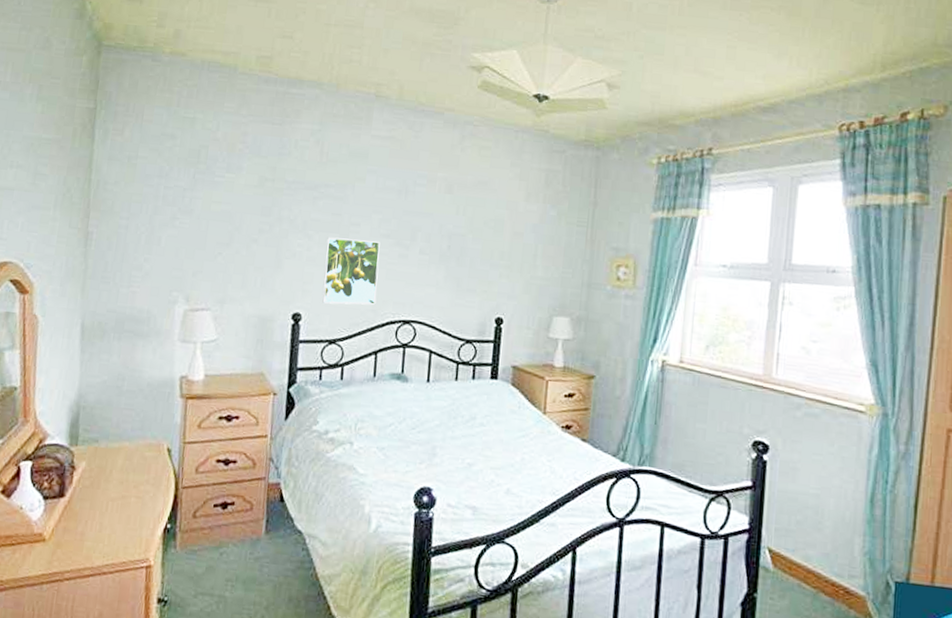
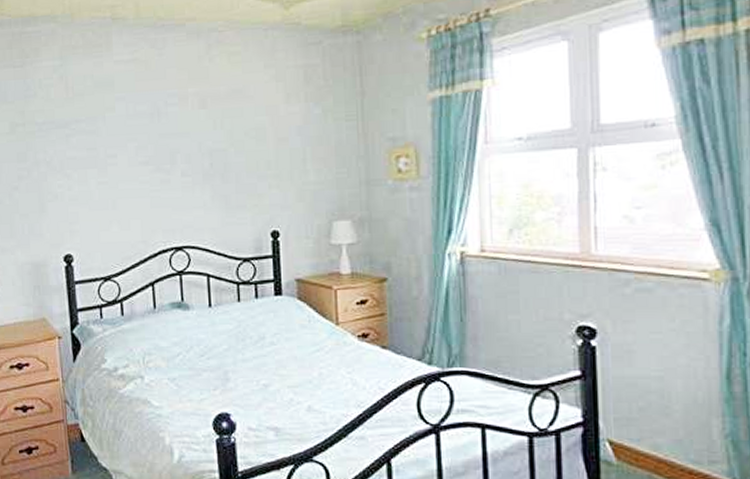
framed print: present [322,237,380,305] -> none [86,169,145,241]

